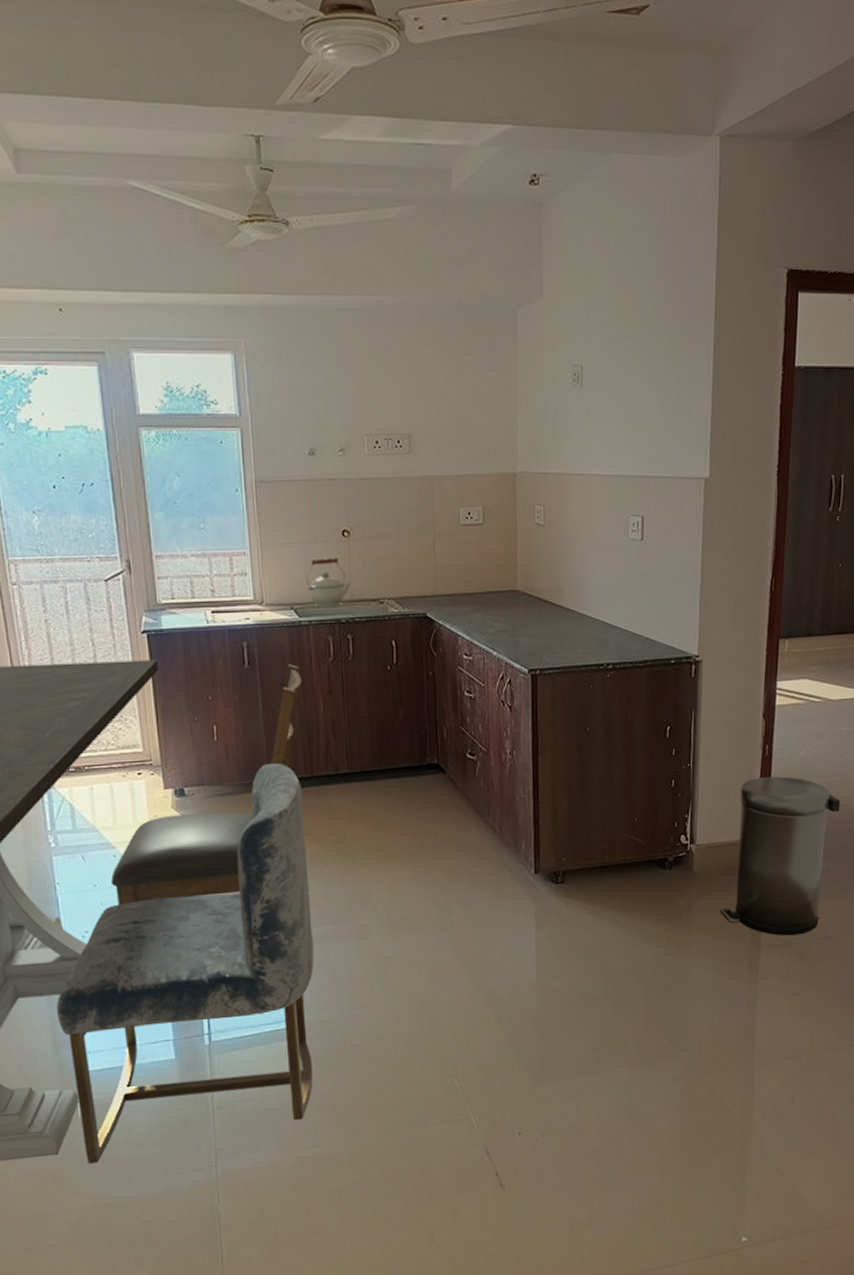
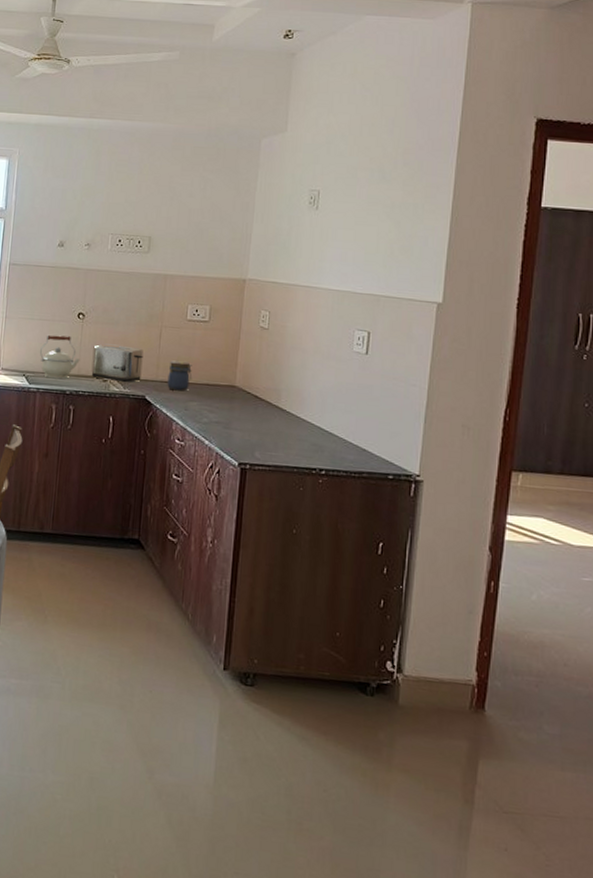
toaster: none [364,561,420,602] -> present [91,344,144,383]
jar: none [447,569,473,604] -> present [167,359,193,392]
pedal bin: present [719,776,841,936] -> none [426,614,580,806]

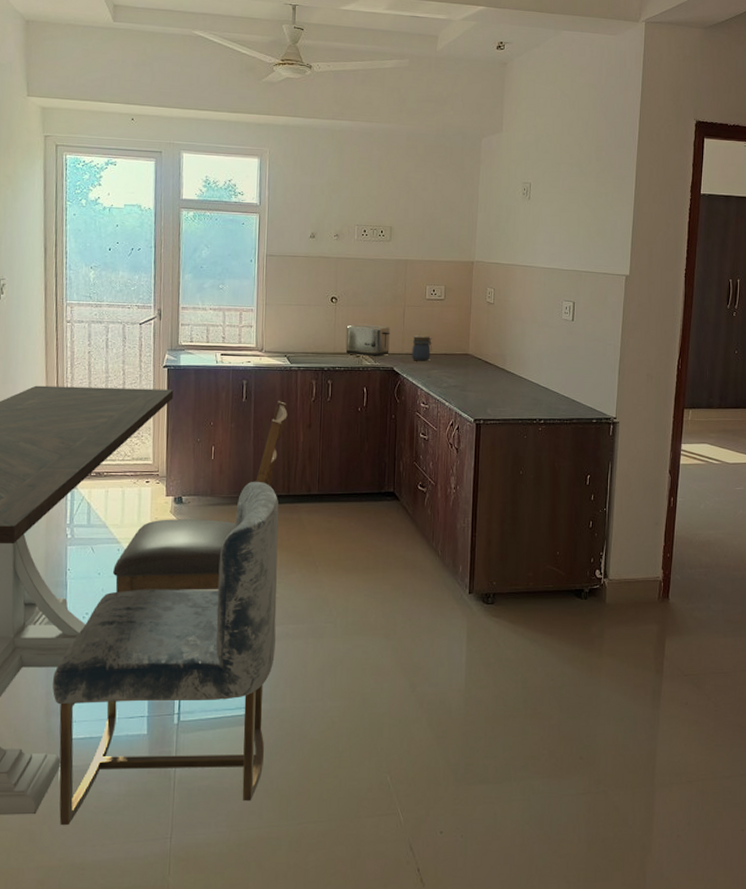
kettle: present [39,334,80,379] -> none [298,318,335,358]

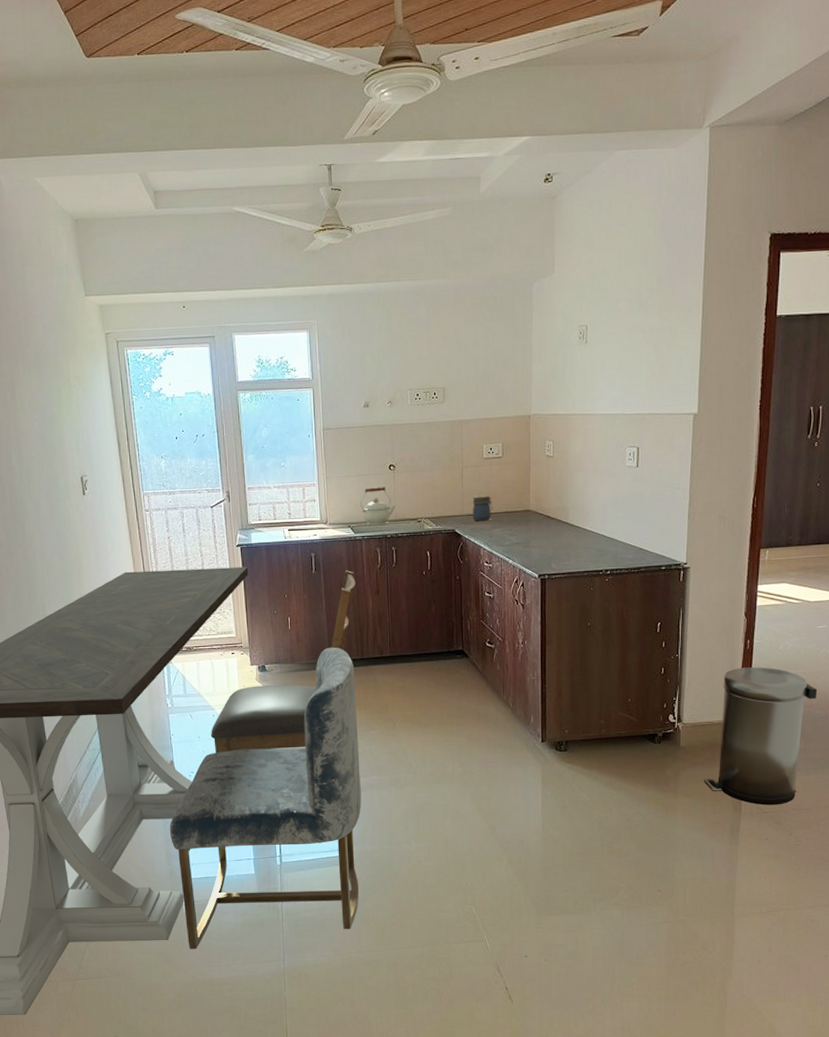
kettle: none [298,318,335,358] -> present [359,487,396,526]
toaster: present [345,323,390,357] -> none [406,488,450,521]
pedal bin: none [627,525,735,668] -> present [703,667,818,806]

